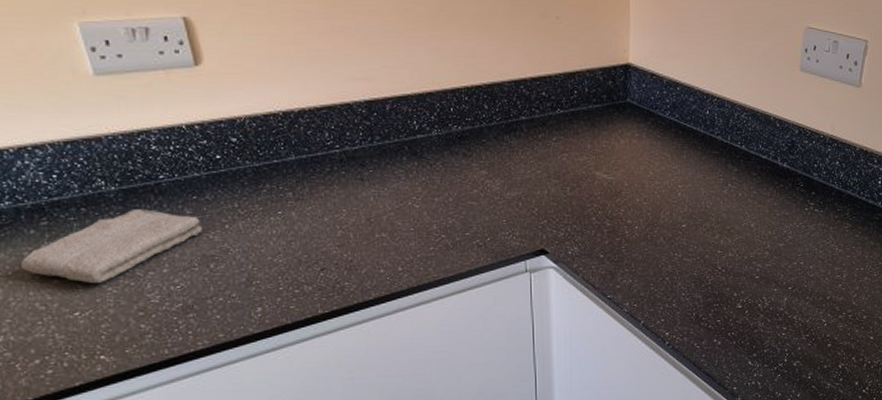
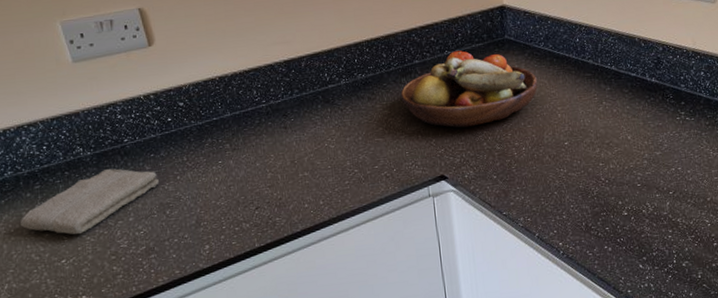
fruit bowl: none [502,110,659,198] -> present [400,50,538,128]

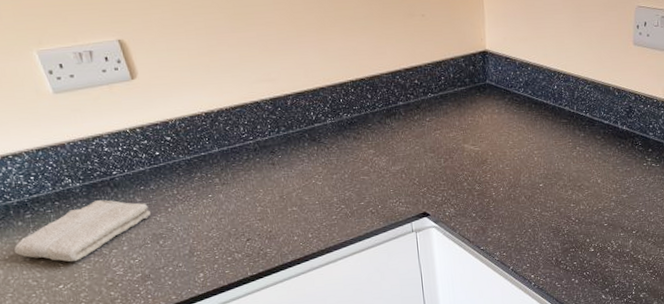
fruit bowl: present [400,50,538,128] -> none [385,94,517,169]

